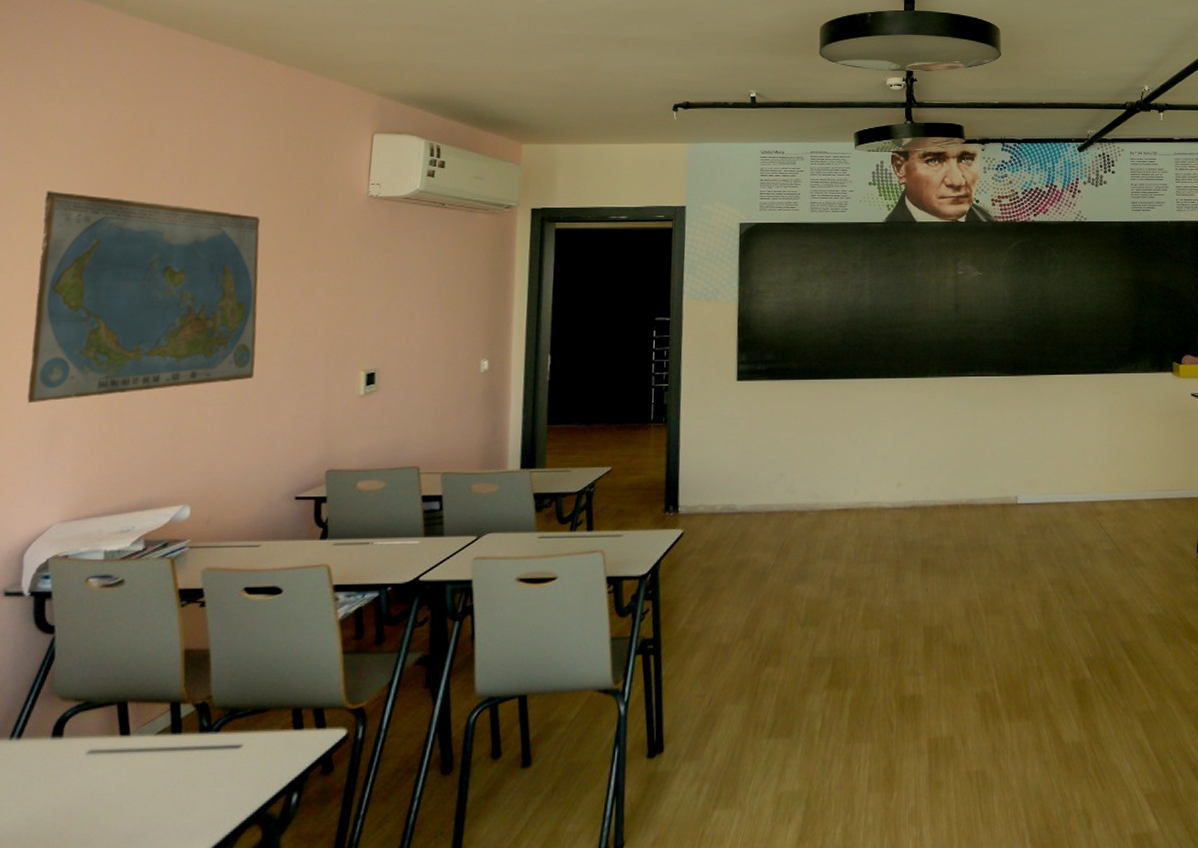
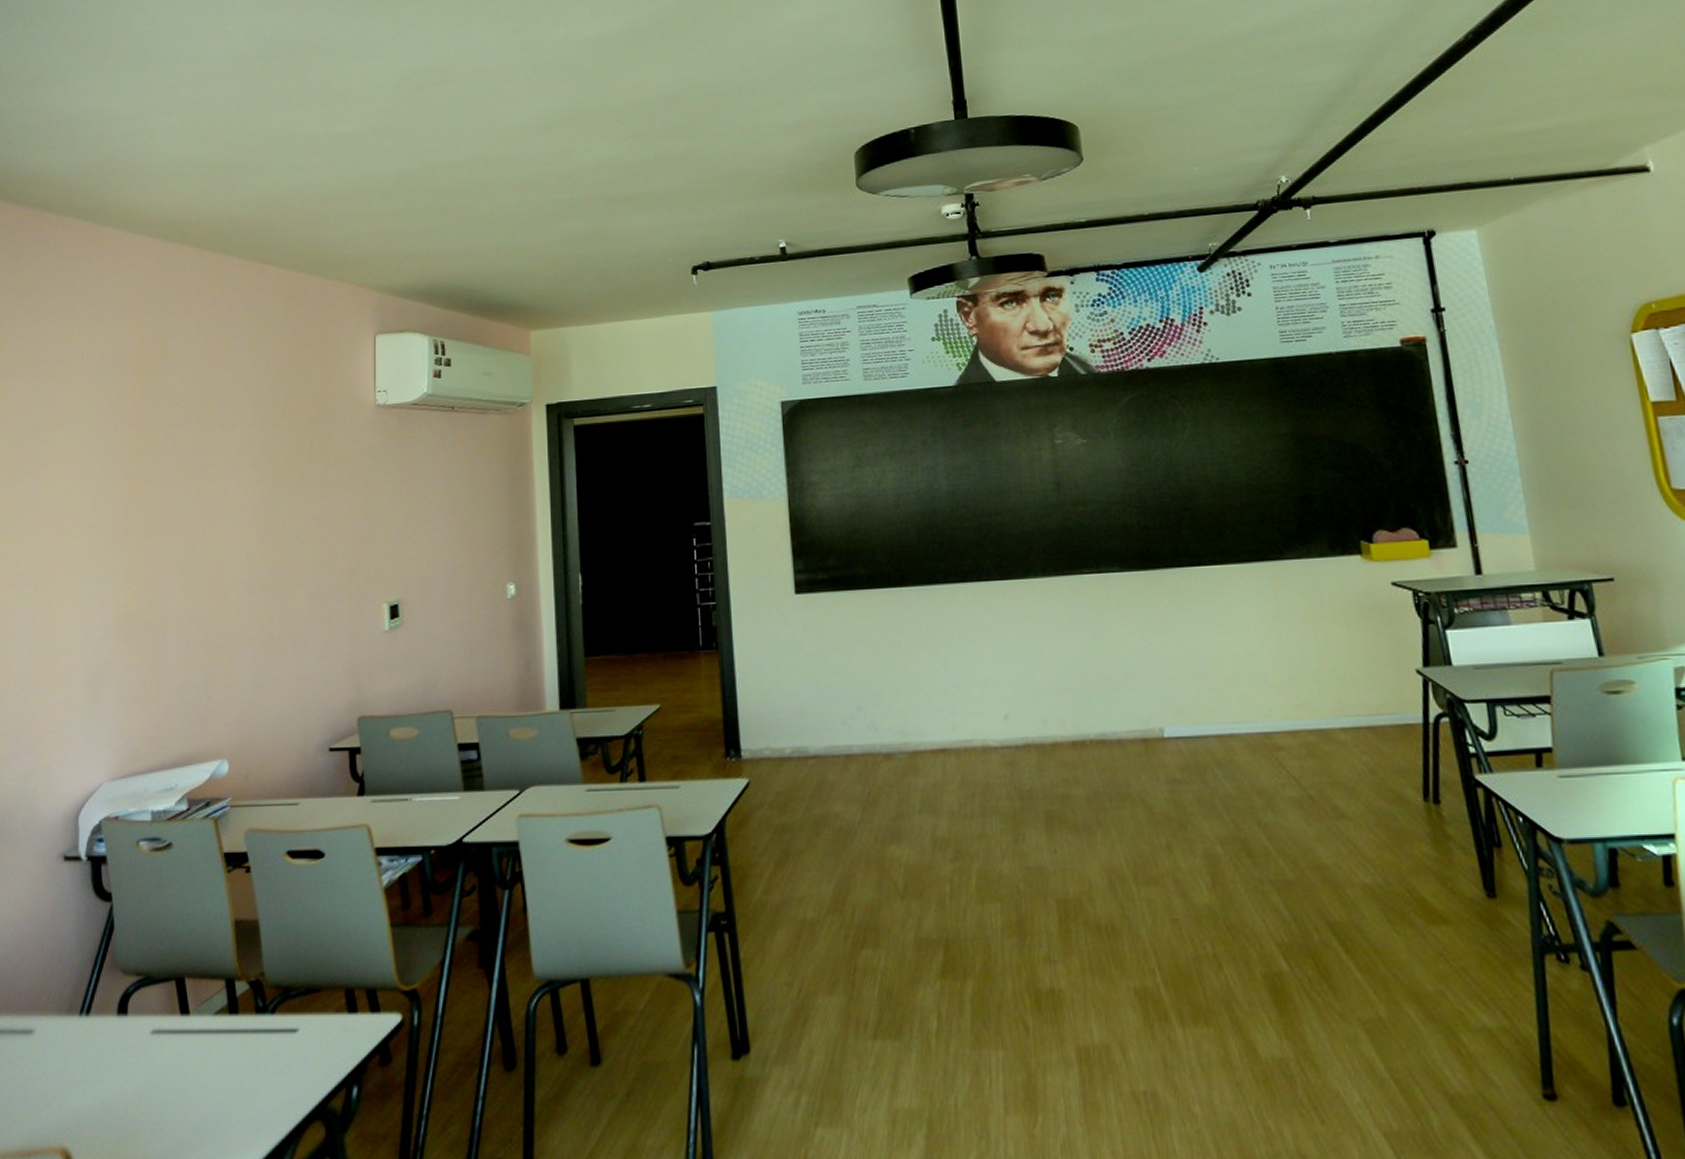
world map: present [27,191,261,404] -> none [69,426,279,654]

